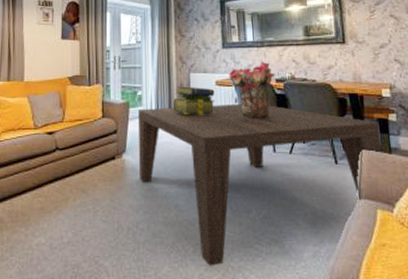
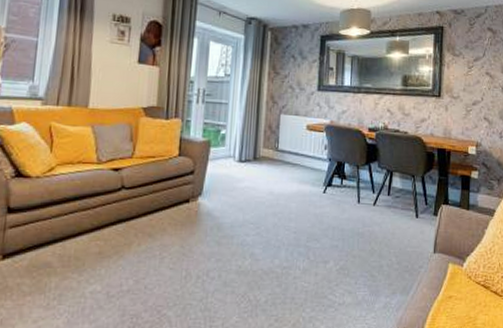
coffee table: present [137,104,382,266] -> none [214,149,462,317]
stack of books: present [172,86,216,115] -> none [258,127,305,160]
bouquet: present [229,61,275,118] -> none [321,108,369,168]

